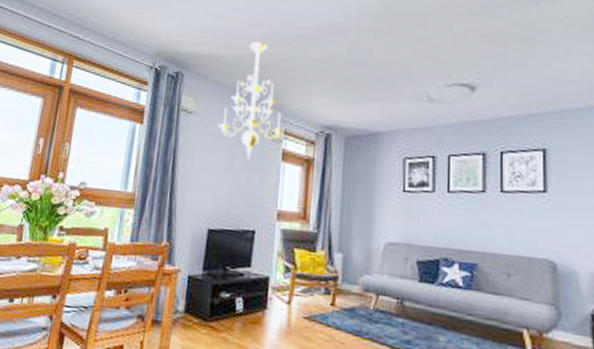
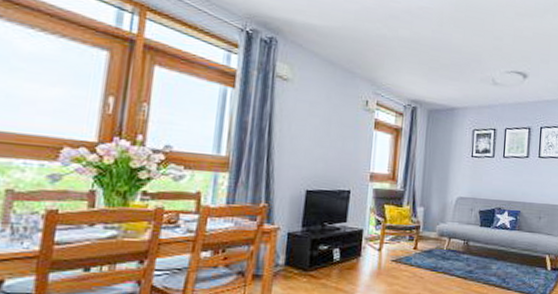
chandelier: present [217,42,286,160] -> none [313,16,378,128]

